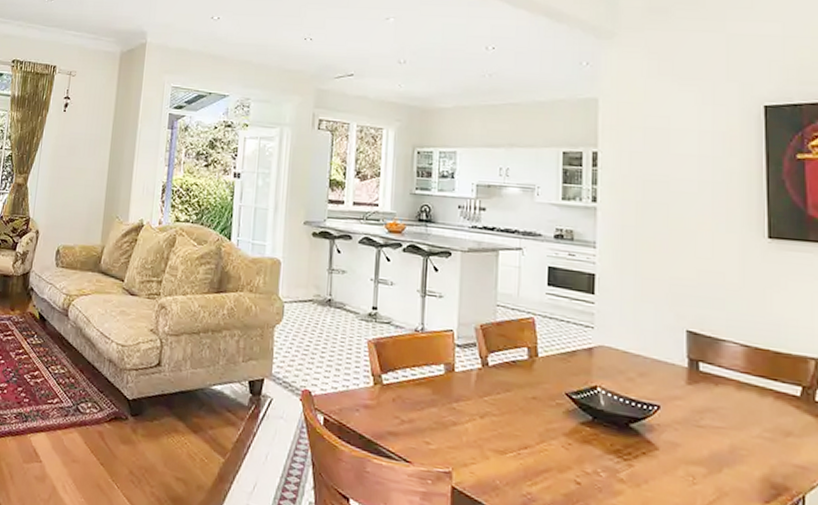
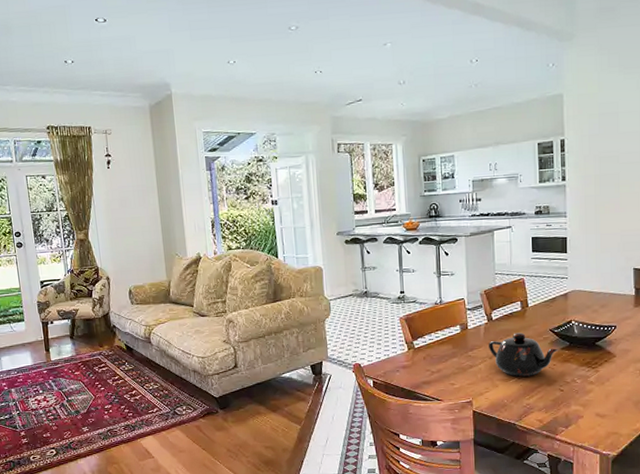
teapot: none [480,389,577,454] -> present [489,332,559,377]

